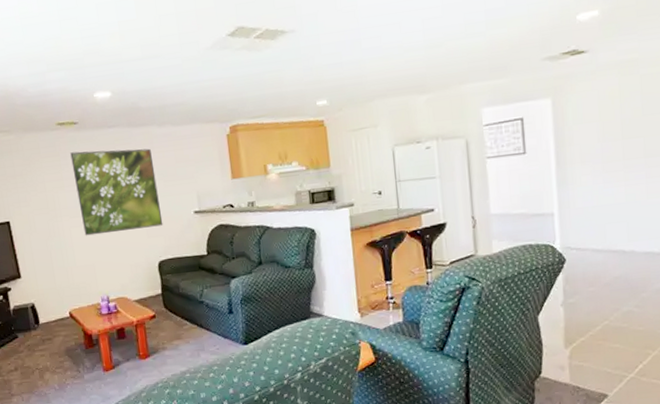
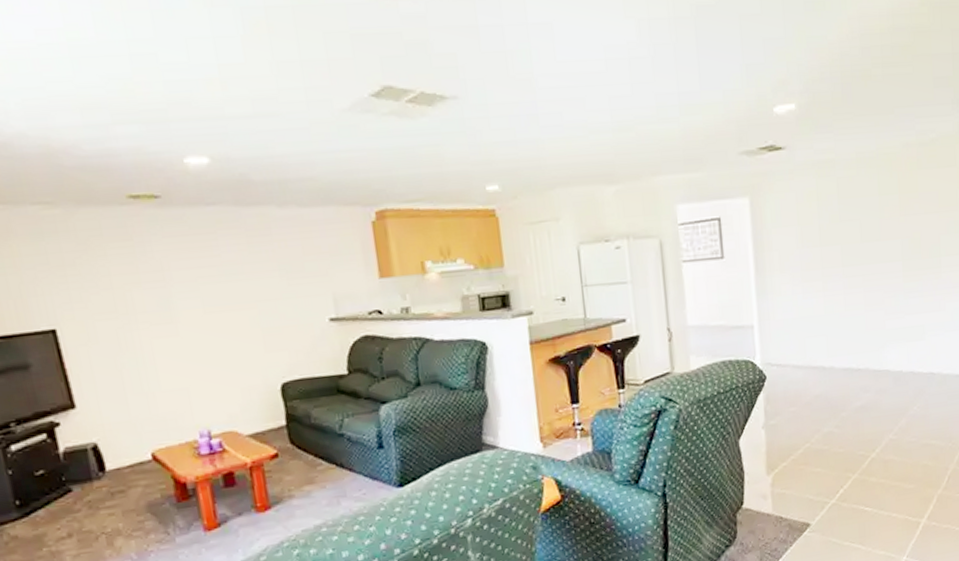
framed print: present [70,148,163,236] -> none [149,235,287,350]

